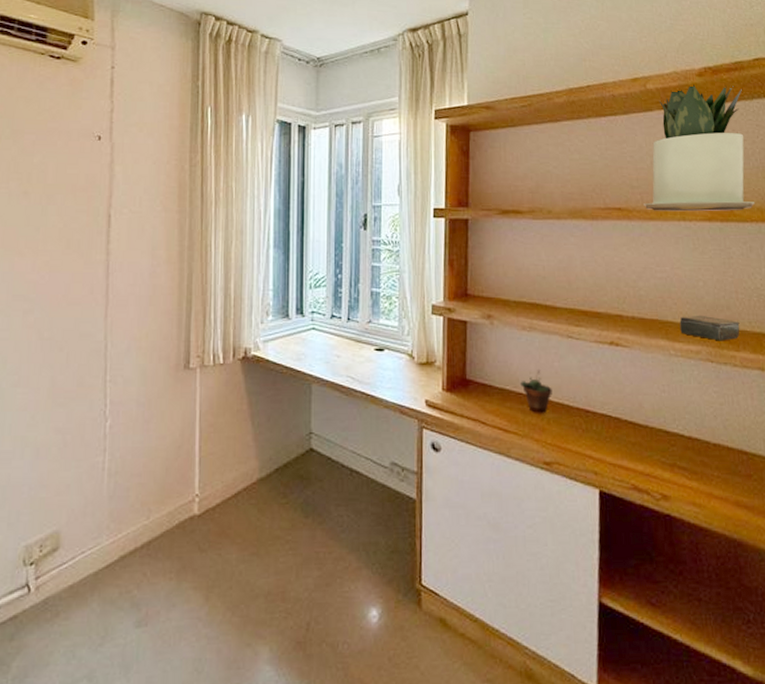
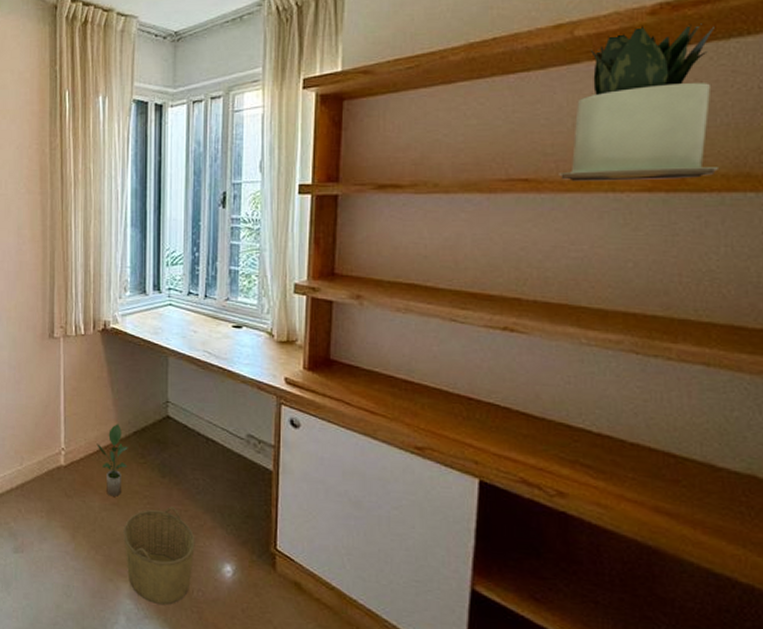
potted plant: none [235,461,269,545] -> present [97,424,128,497]
basket: none [263,550,340,666] -> present [123,506,195,605]
succulent plant: present [520,370,552,413] -> none [392,353,429,398]
decorative box: present [679,315,740,341] -> none [597,300,681,331]

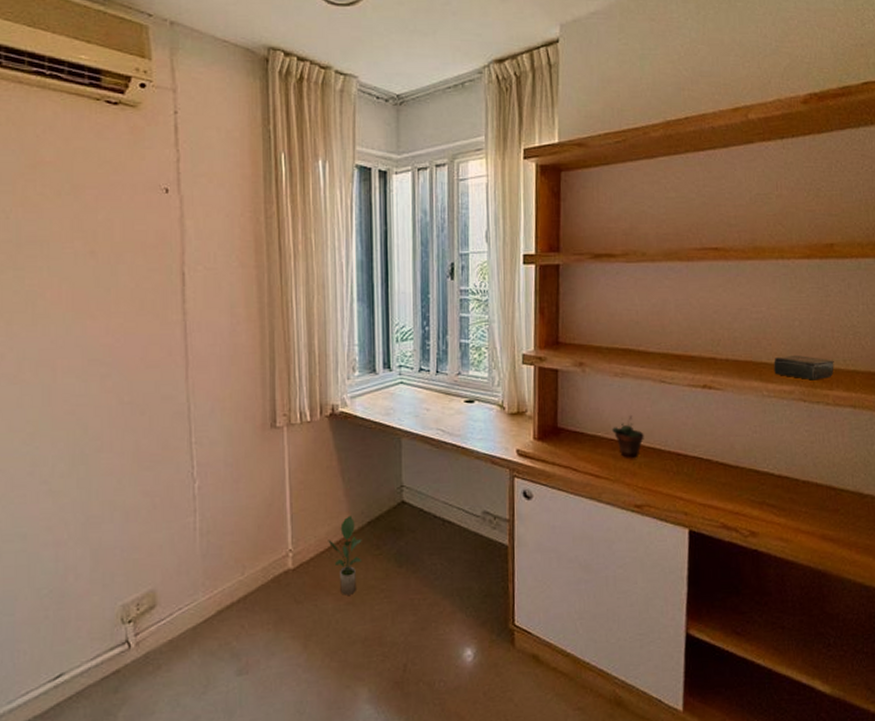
basket: present [123,506,195,605] -> none [360,597,435,704]
succulent plant: none [392,353,429,398] -> present [612,415,644,458]
planter: present [559,23,720,181] -> none [741,111,856,250]
decorative box: none [597,300,681,331] -> present [774,354,834,381]

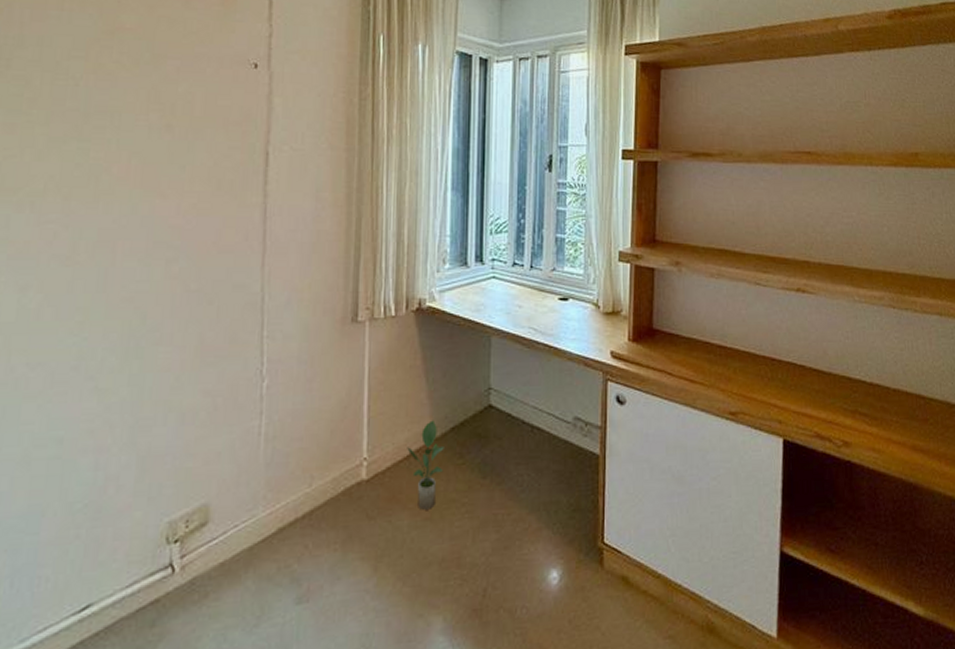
succulent plant: present [612,415,644,458] -> none [708,318,739,362]
decorative box: present [774,354,834,381] -> none [864,260,921,287]

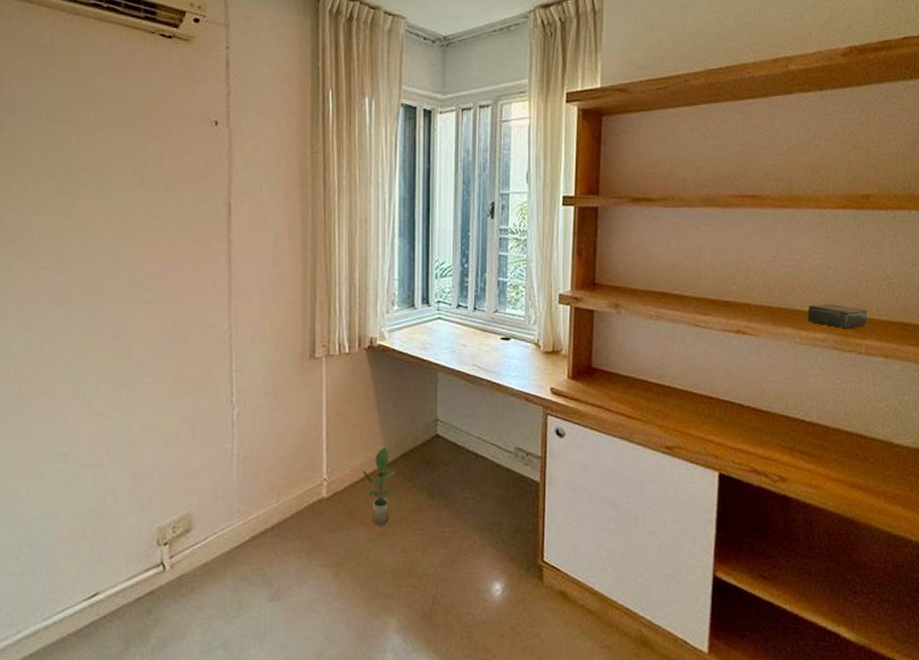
decorative box: none [864,260,921,287] -> present [807,303,868,329]

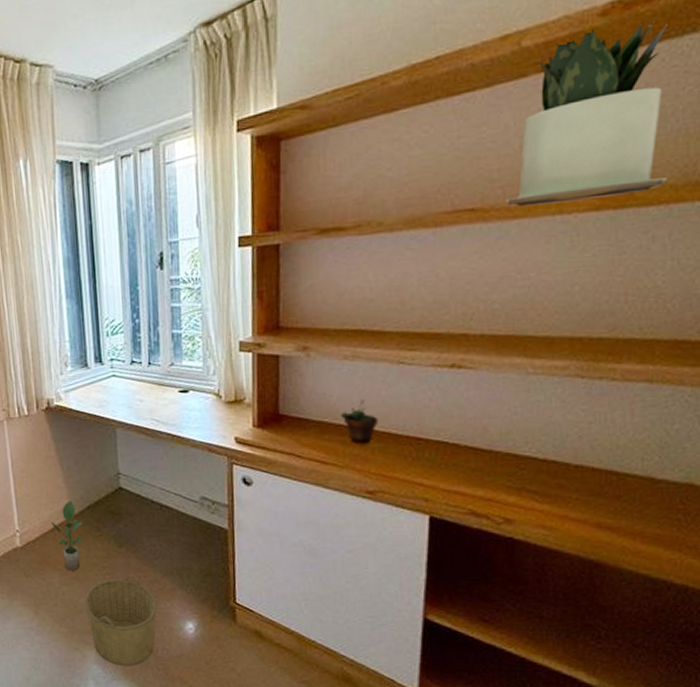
basket: none [391,529,465,635] -> present [85,574,157,666]
succulent plant: none [646,358,677,400] -> present [341,400,378,444]
planter: none [778,64,893,199] -> present [506,21,668,207]
decorative box: present [807,303,868,329] -> none [543,324,626,354]

